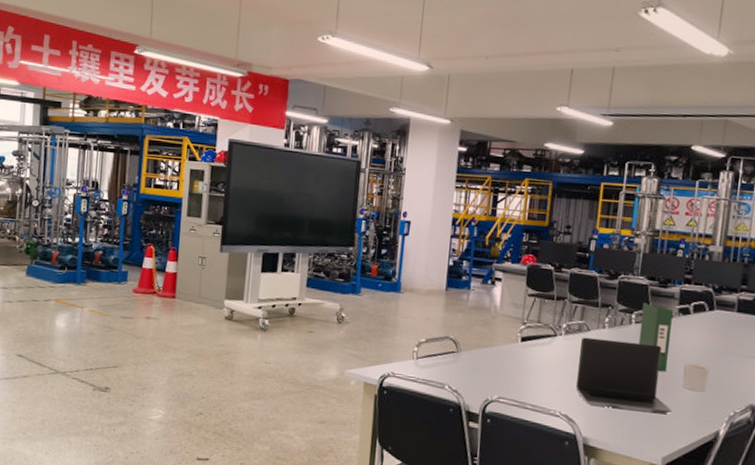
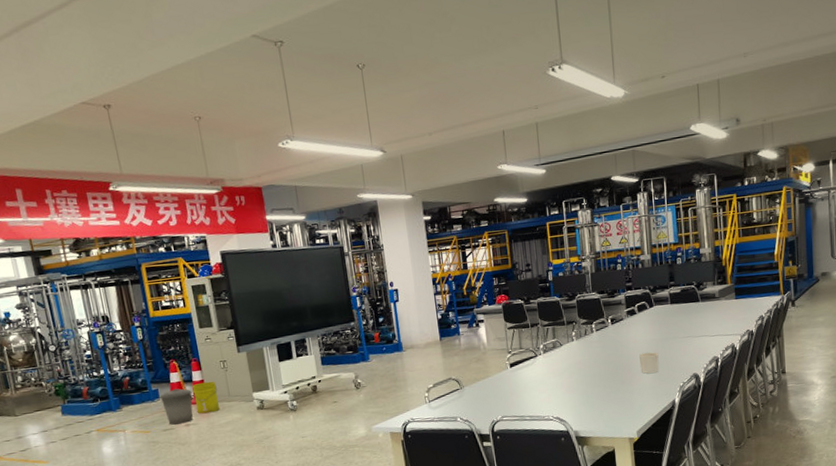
trash can: none [127,275,162,315] -> present [160,388,193,425]
bucket: none [161,275,189,311] -> present [192,381,220,414]
laptop computer: present [575,337,672,414] -> none [557,344,637,405]
binder: present [638,302,673,371] -> none [598,311,627,364]

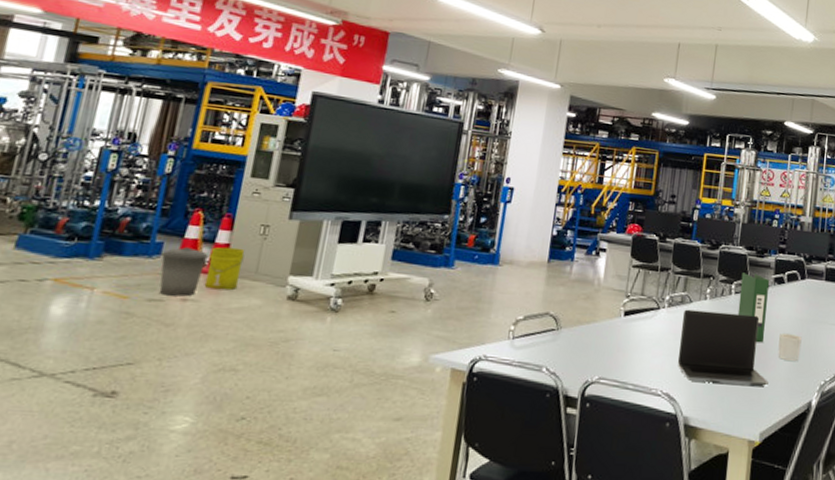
laptop computer: none [557,344,637,405] -> present [677,309,768,386]
binder: none [598,311,627,364] -> present [737,272,769,342]

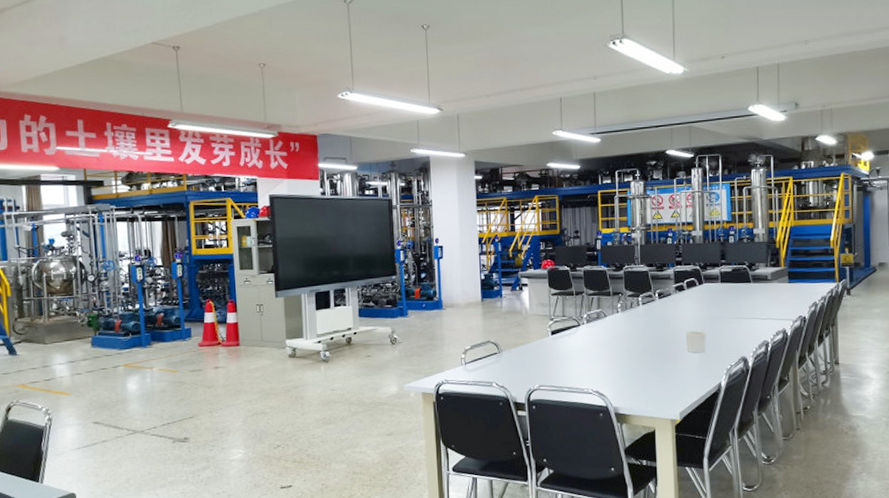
trash can: present [159,247,209,297] -> none [192,329,225,366]
bucket: present [205,246,245,291] -> none [226,324,251,358]
laptop computer: present [677,309,768,386] -> none [601,320,681,379]
binder: present [737,272,769,342] -> none [646,286,672,341]

